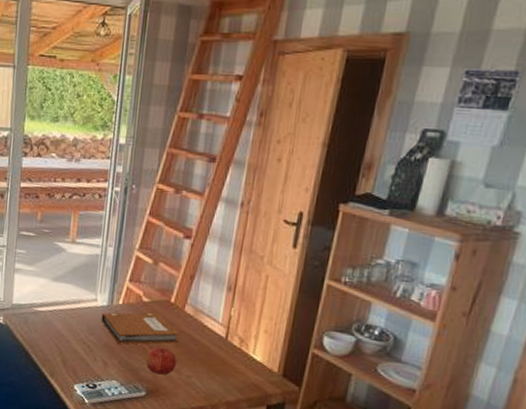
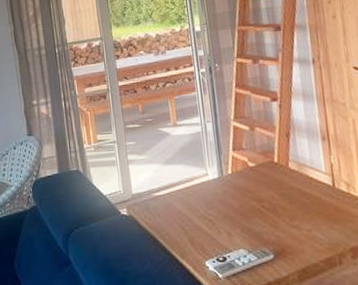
notebook: present [101,312,179,344] -> none [215,175,291,212]
fruit: present [145,347,177,375] -> none [265,207,295,234]

